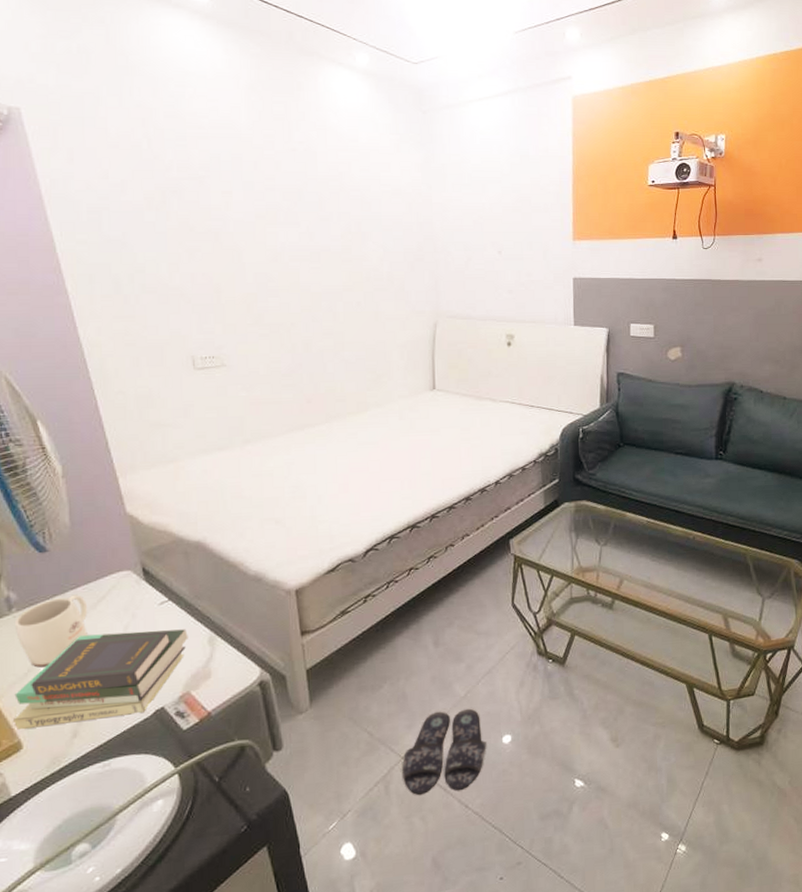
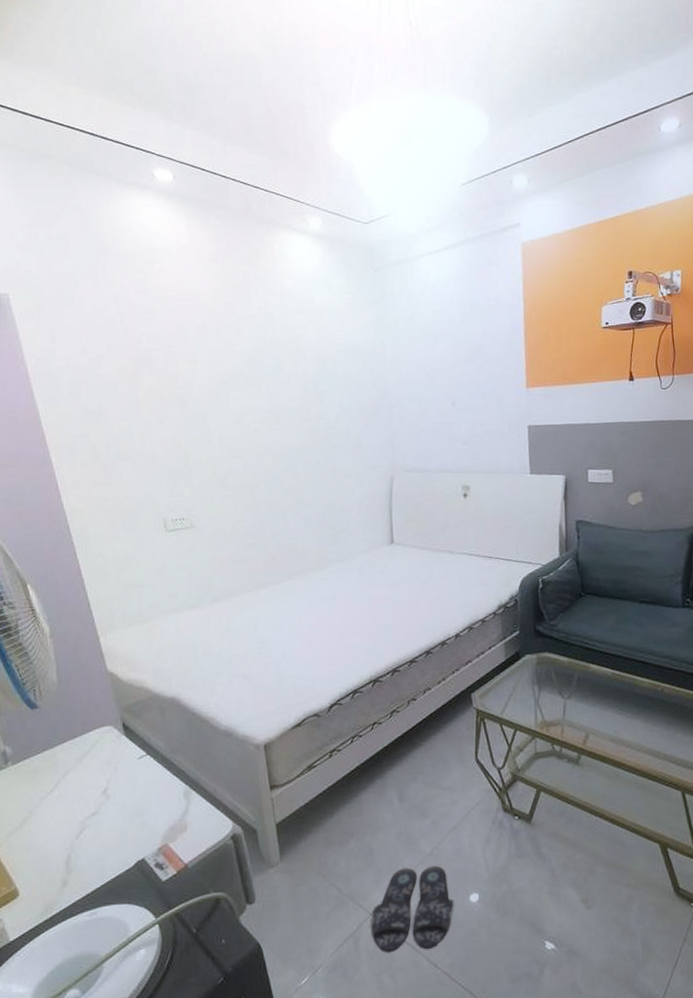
books: present [13,629,188,729] -> none [11,783,165,877]
mug: present [14,594,88,668] -> none [10,749,75,819]

